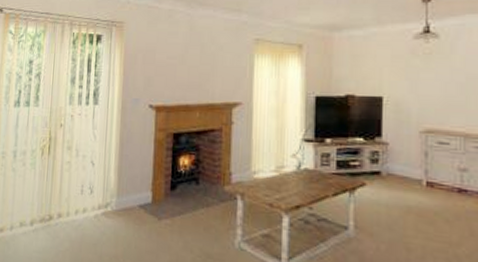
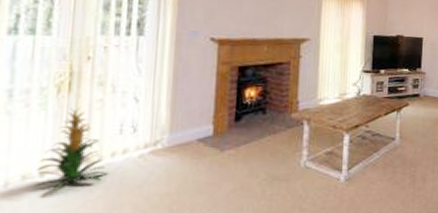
indoor plant: none [27,168,73,239] -> present [34,108,108,191]

